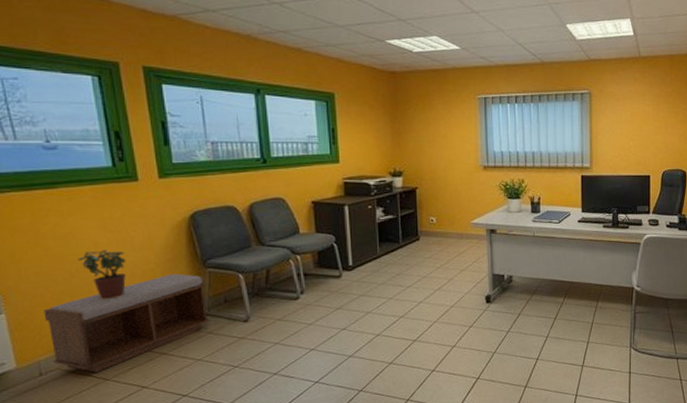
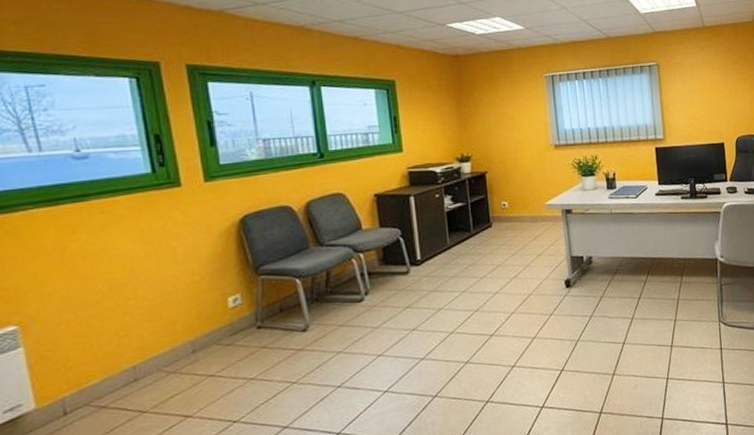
bench: present [43,274,210,372] -> none [69,284,264,405]
potted plant: present [78,250,126,300] -> none [111,264,167,321]

